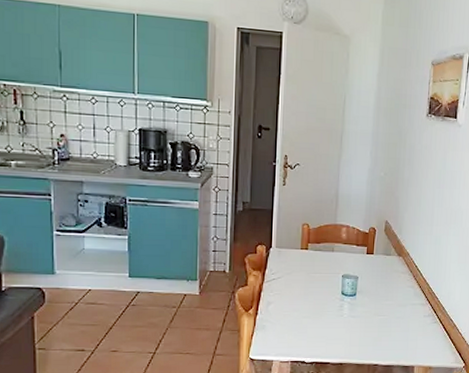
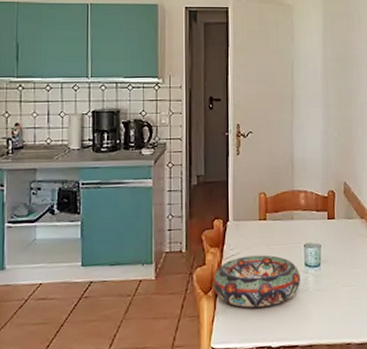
decorative bowl: none [254,281,337,327] -> present [213,255,301,308]

